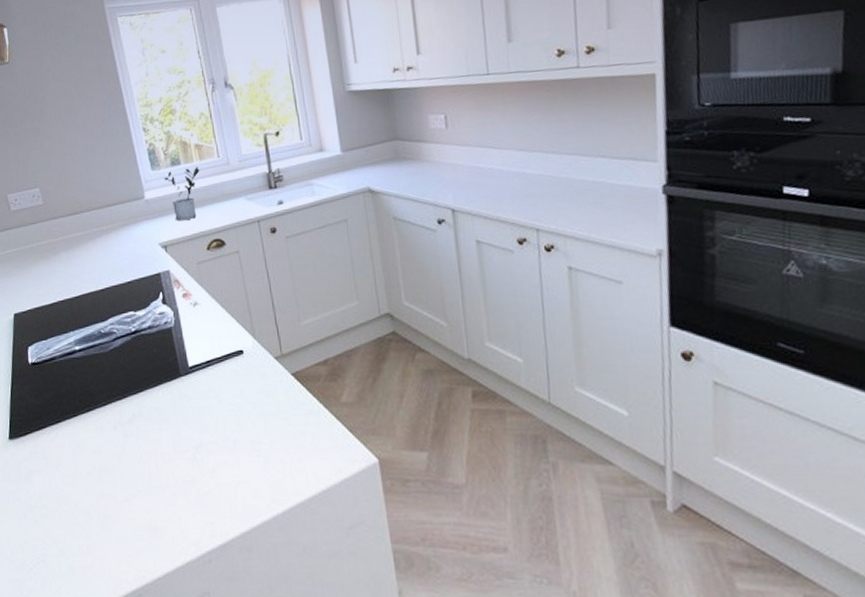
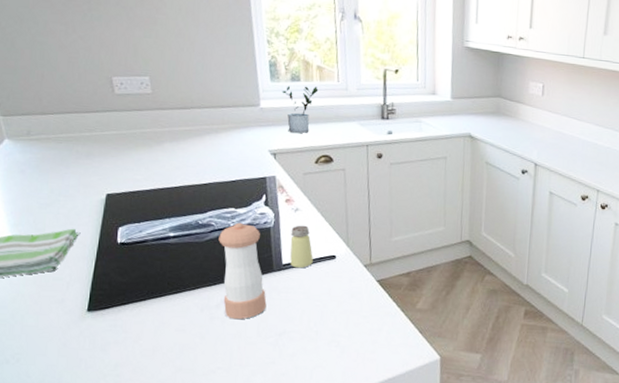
pepper shaker: none [122,326,179,435] -> present [218,222,267,320]
saltshaker: none [192,320,220,370] -> present [290,225,313,269]

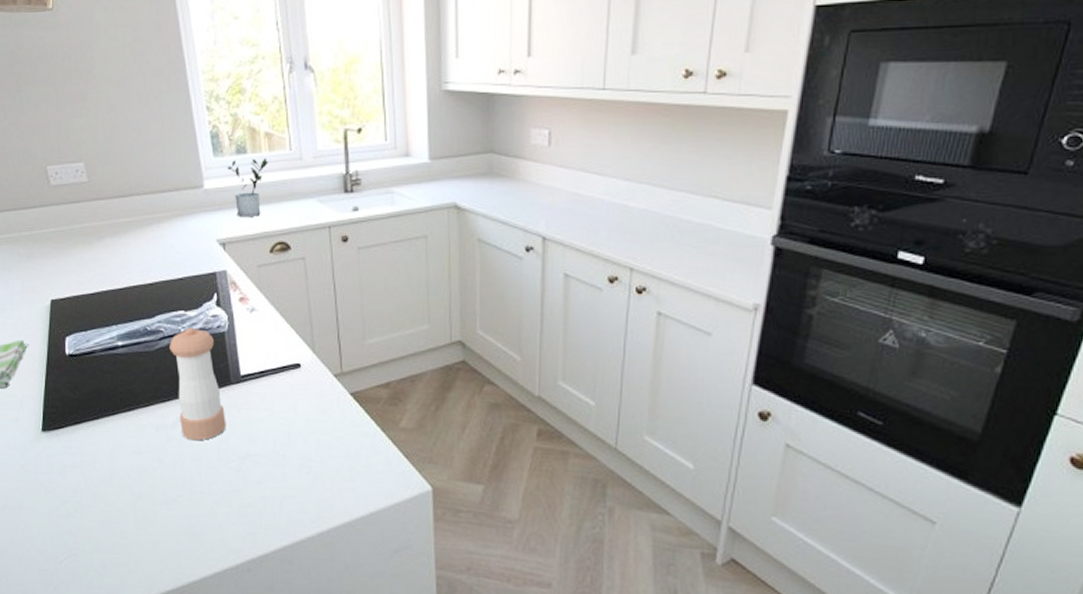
saltshaker: present [290,225,313,269] -> none [248,328,275,380]

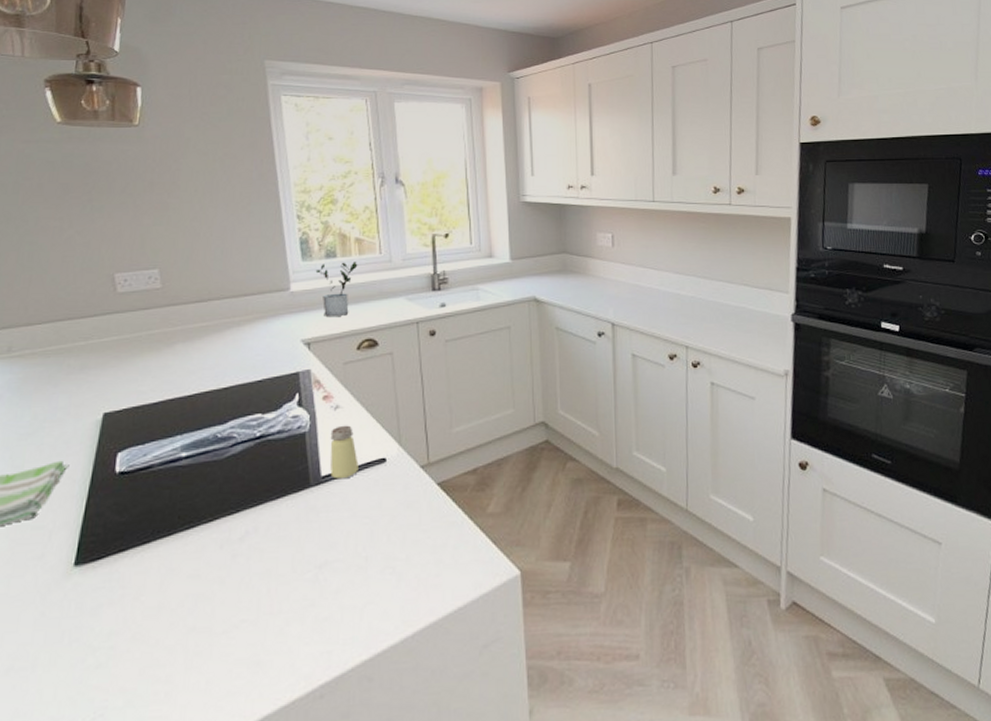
pepper shaker: present [169,327,226,441] -> none [242,430,303,554]
saltshaker: none [248,328,275,380] -> present [330,425,359,479]

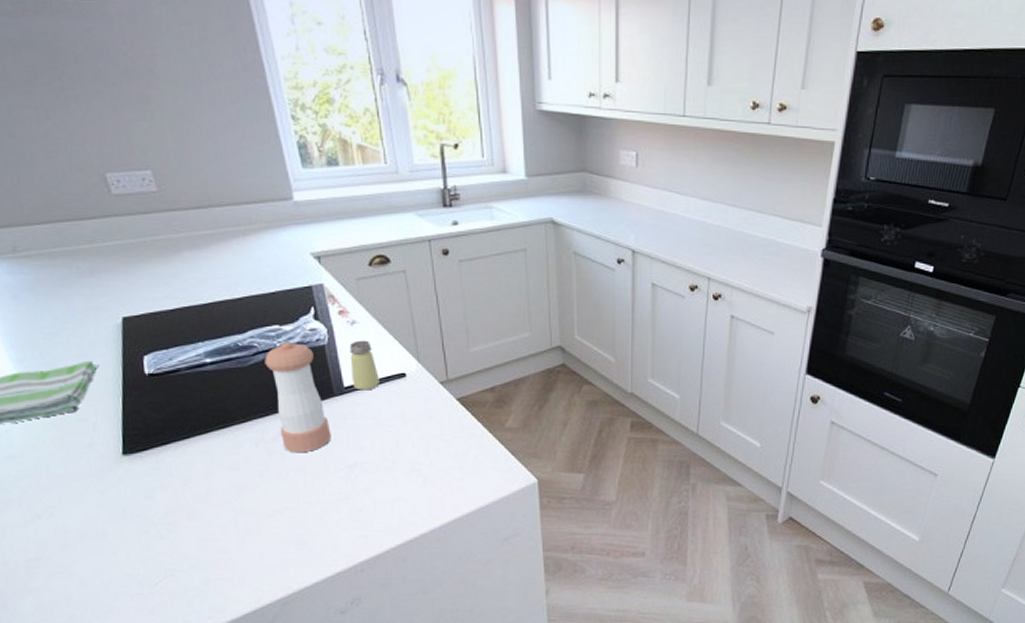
pepper shaker: none [242,430,303,554] -> present [264,341,331,453]
potted plant: present [315,261,358,318] -> none [317,171,363,231]

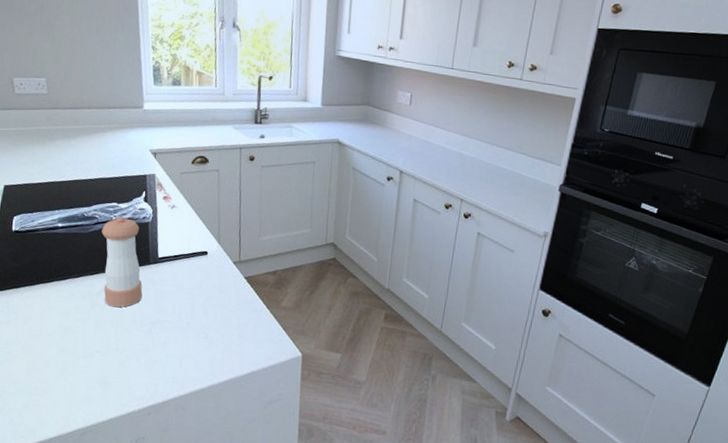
saltshaker: present [349,340,380,391] -> none [165,221,187,262]

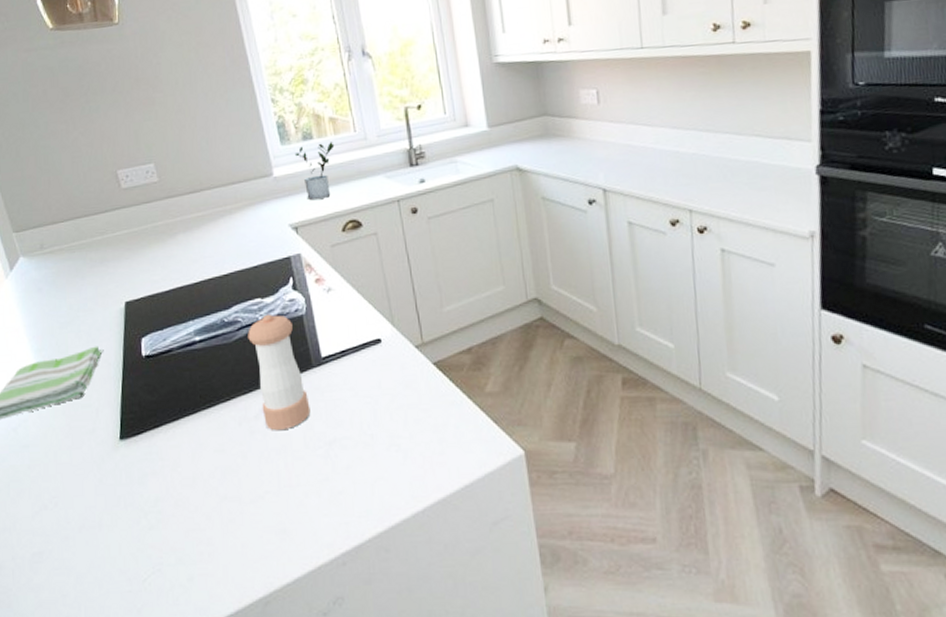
potted plant: none [163,90,198,135] -> present [294,142,335,201]

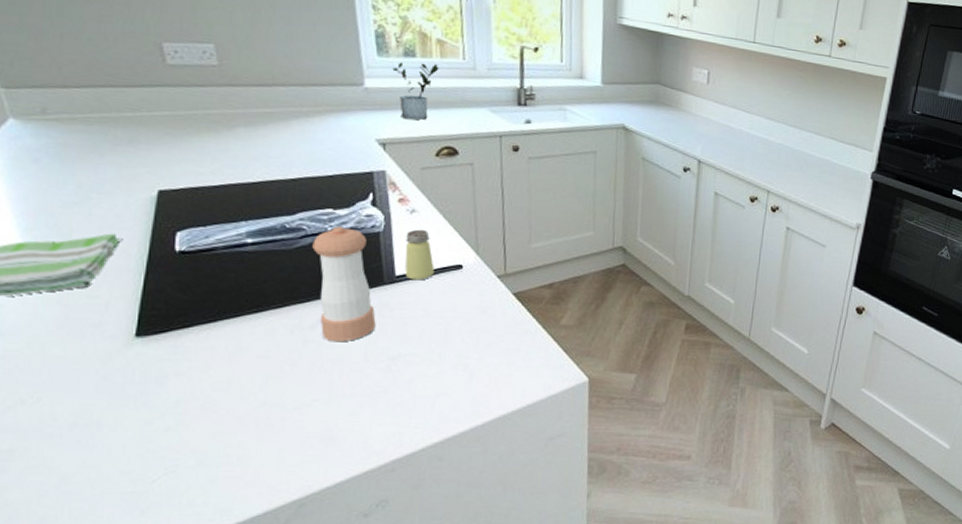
saltshaker: none [326,307,356,360] -> present [405,229,434,281]

